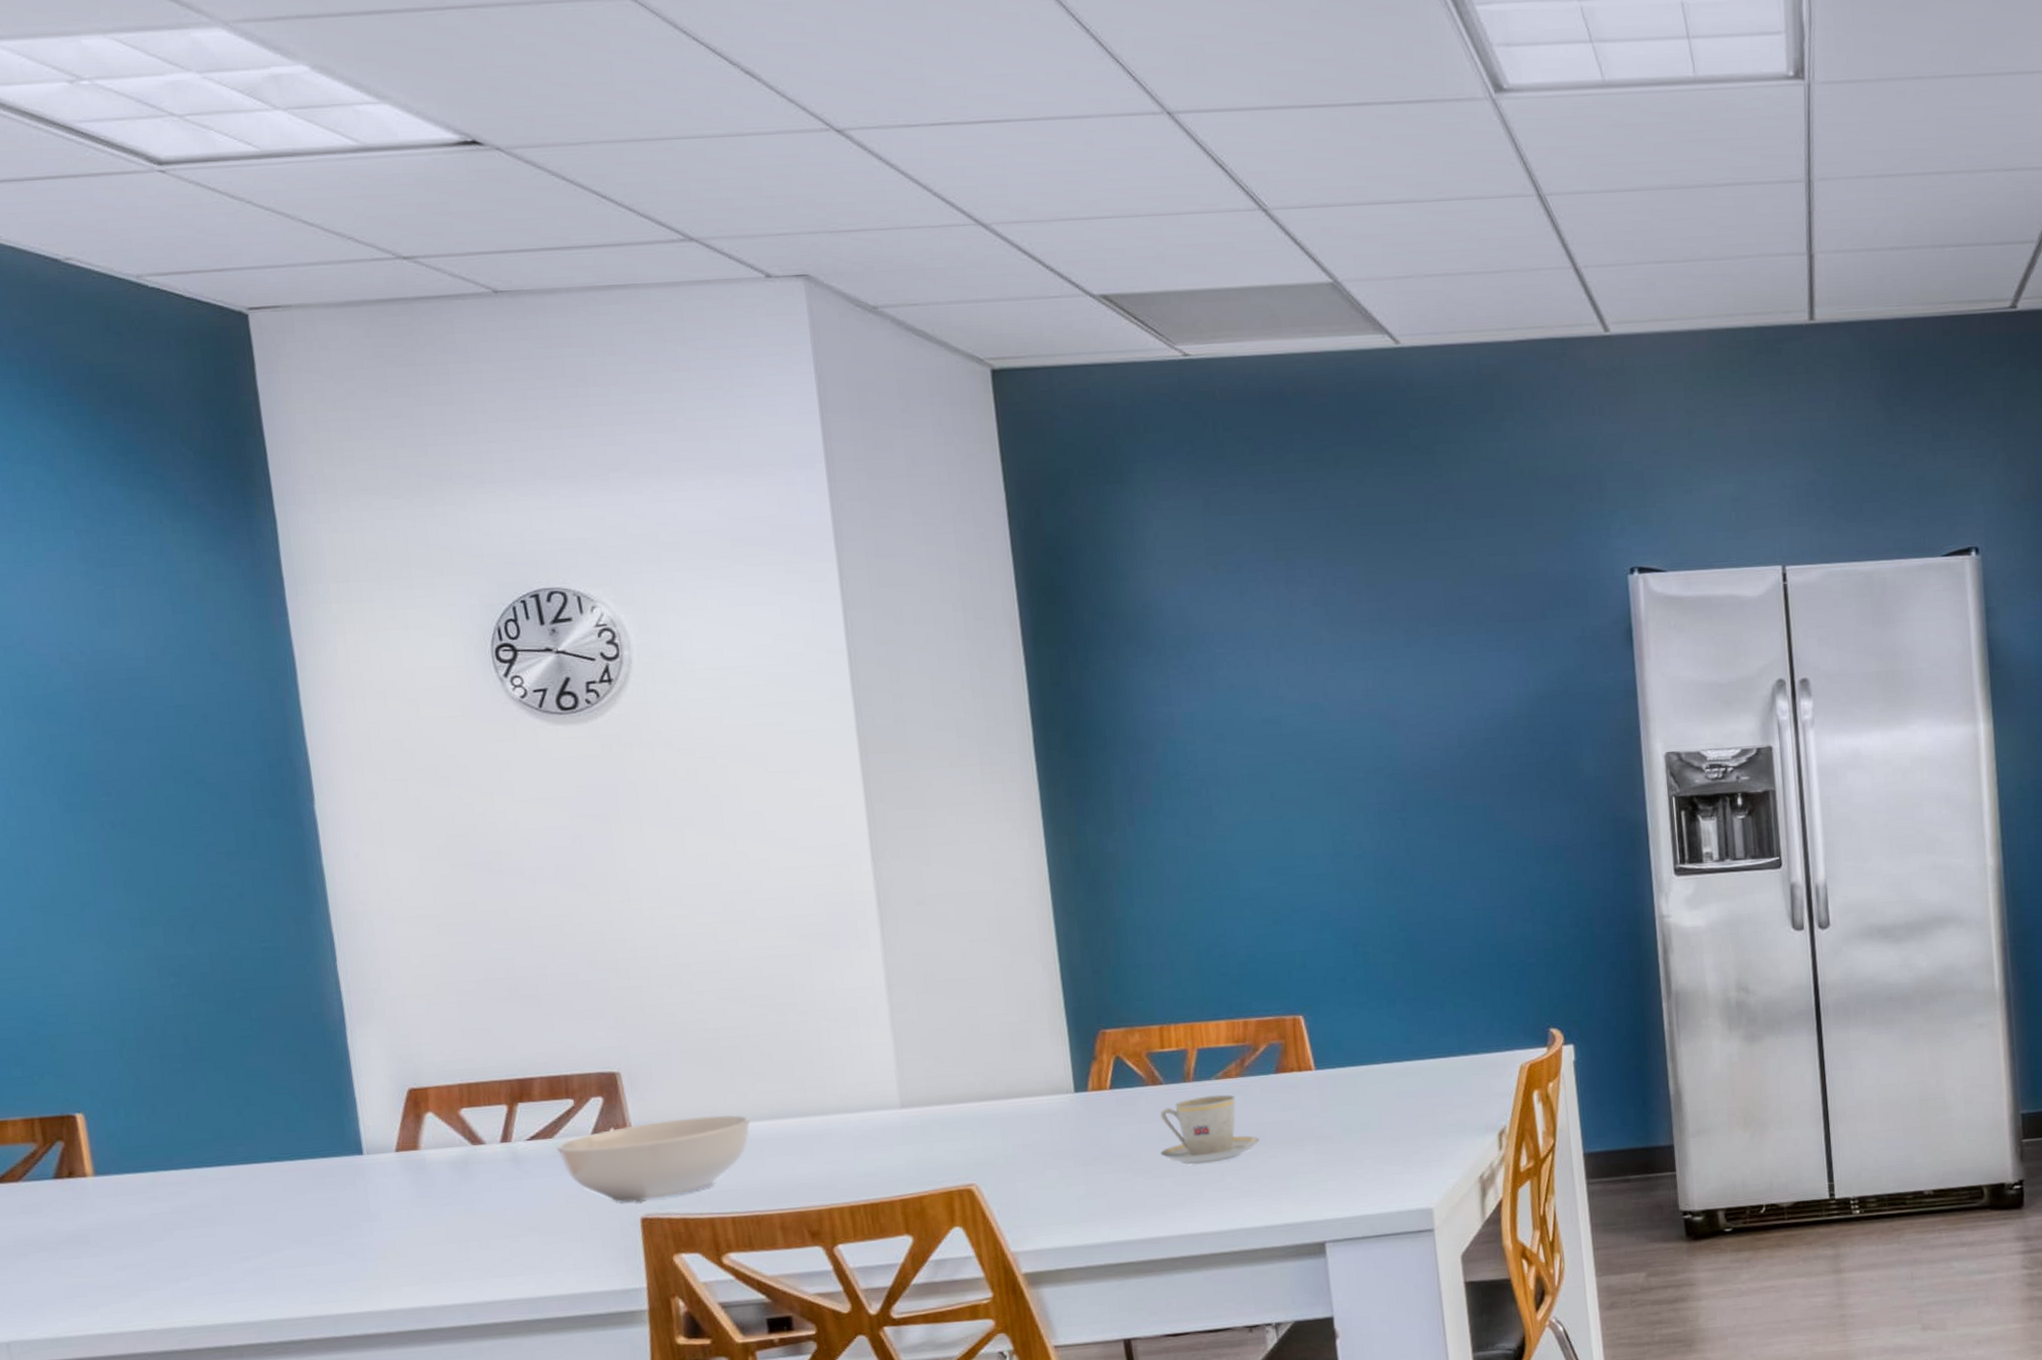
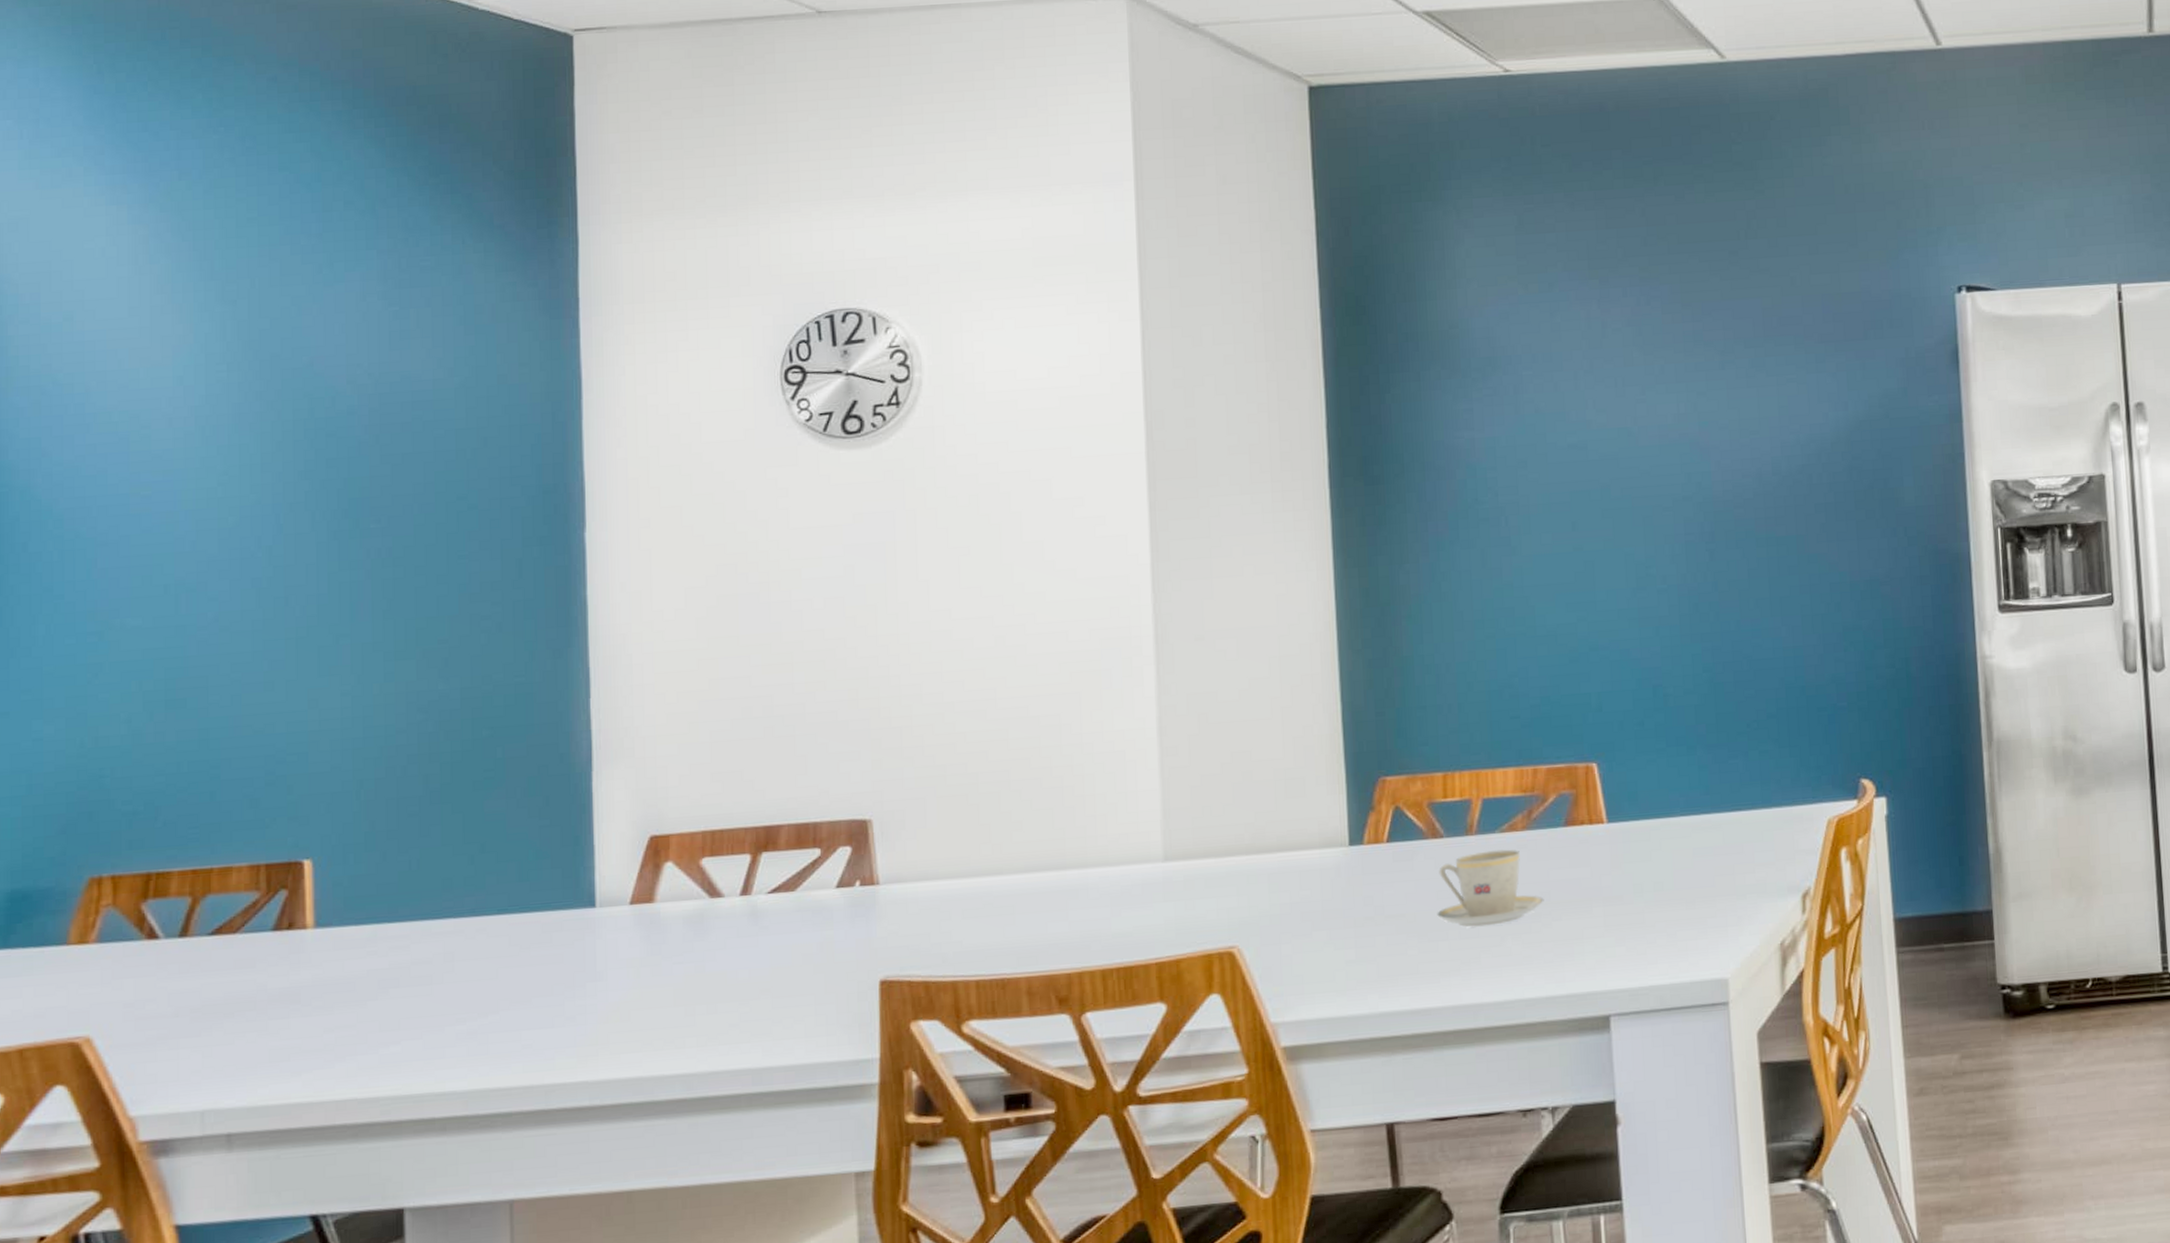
bowl: present [556,1115,751,1202] -> none [798,867,1004,963]

